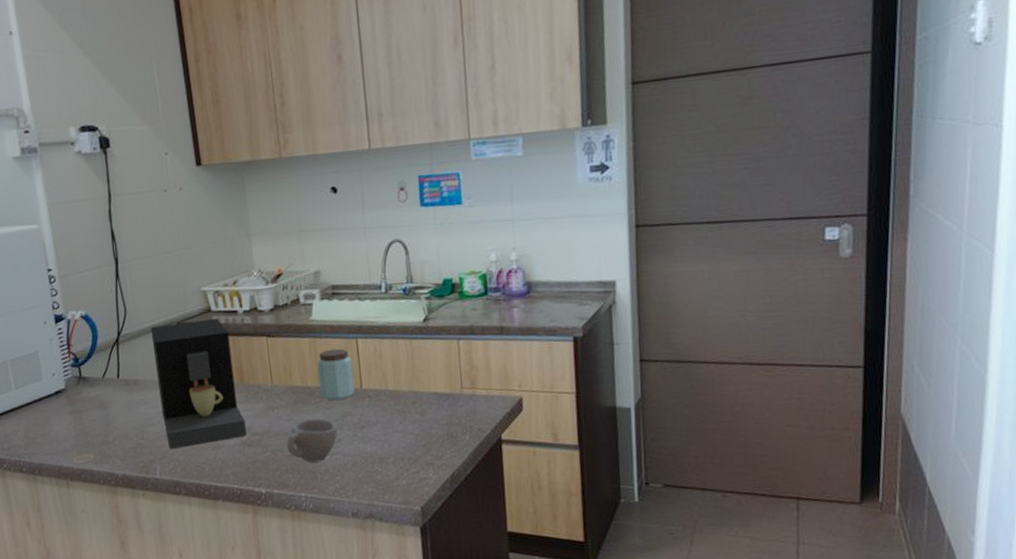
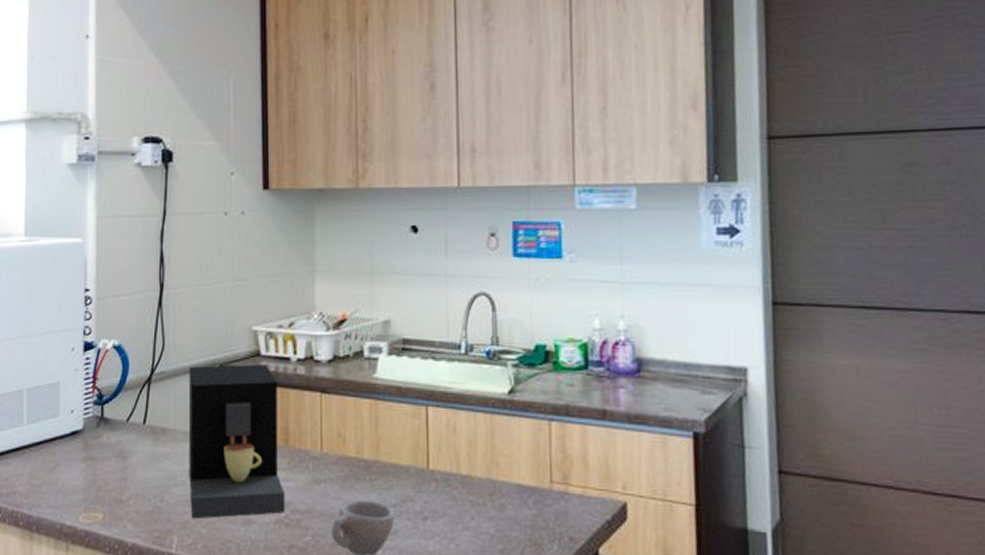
peanut butter: present [317,348,355,401] -> none [377,415,420,481]

